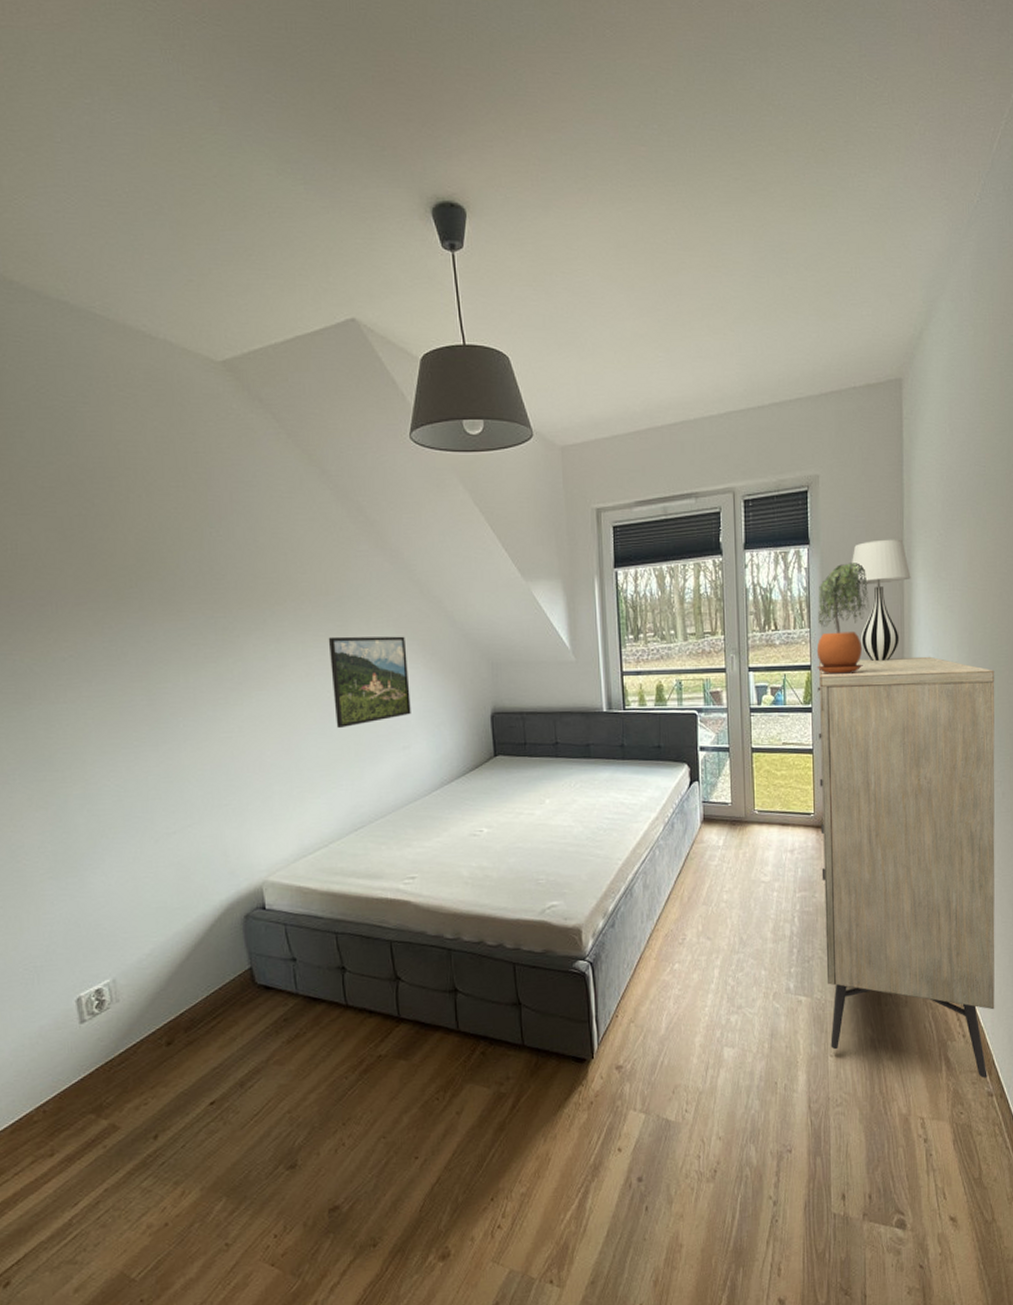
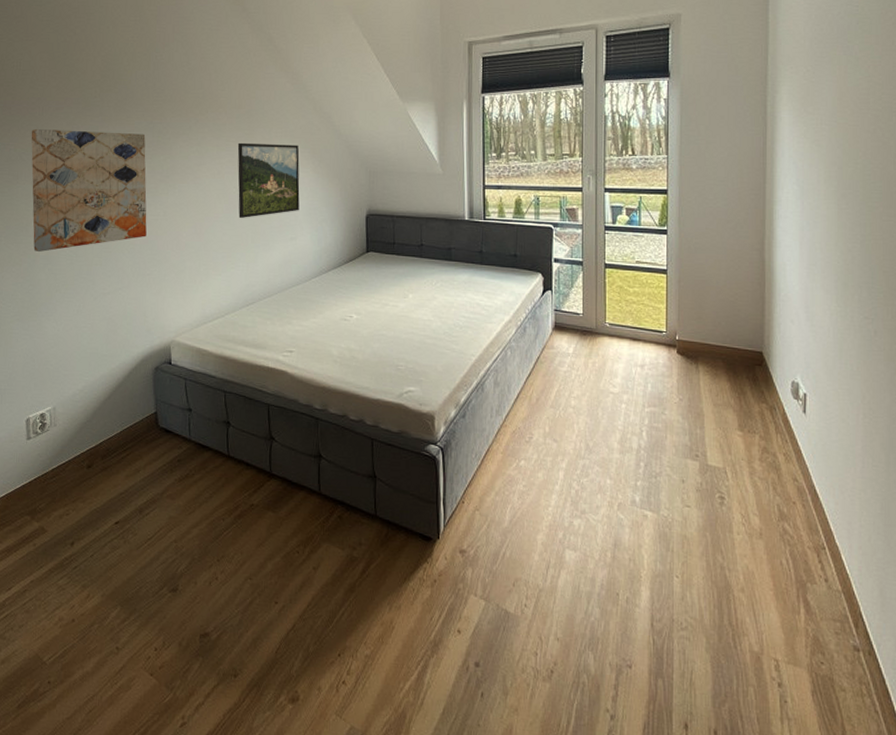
wall art: none [42,631,218,791] -> present [31,129,147,253]
potted plant: present [816,563,870,674] -> none [673,95,730,200]
dresser: present [817,656,995,1078] -> none [672,186,867,630]
table lamp: present [852,539,911,662] -> none [713,74,775,190]

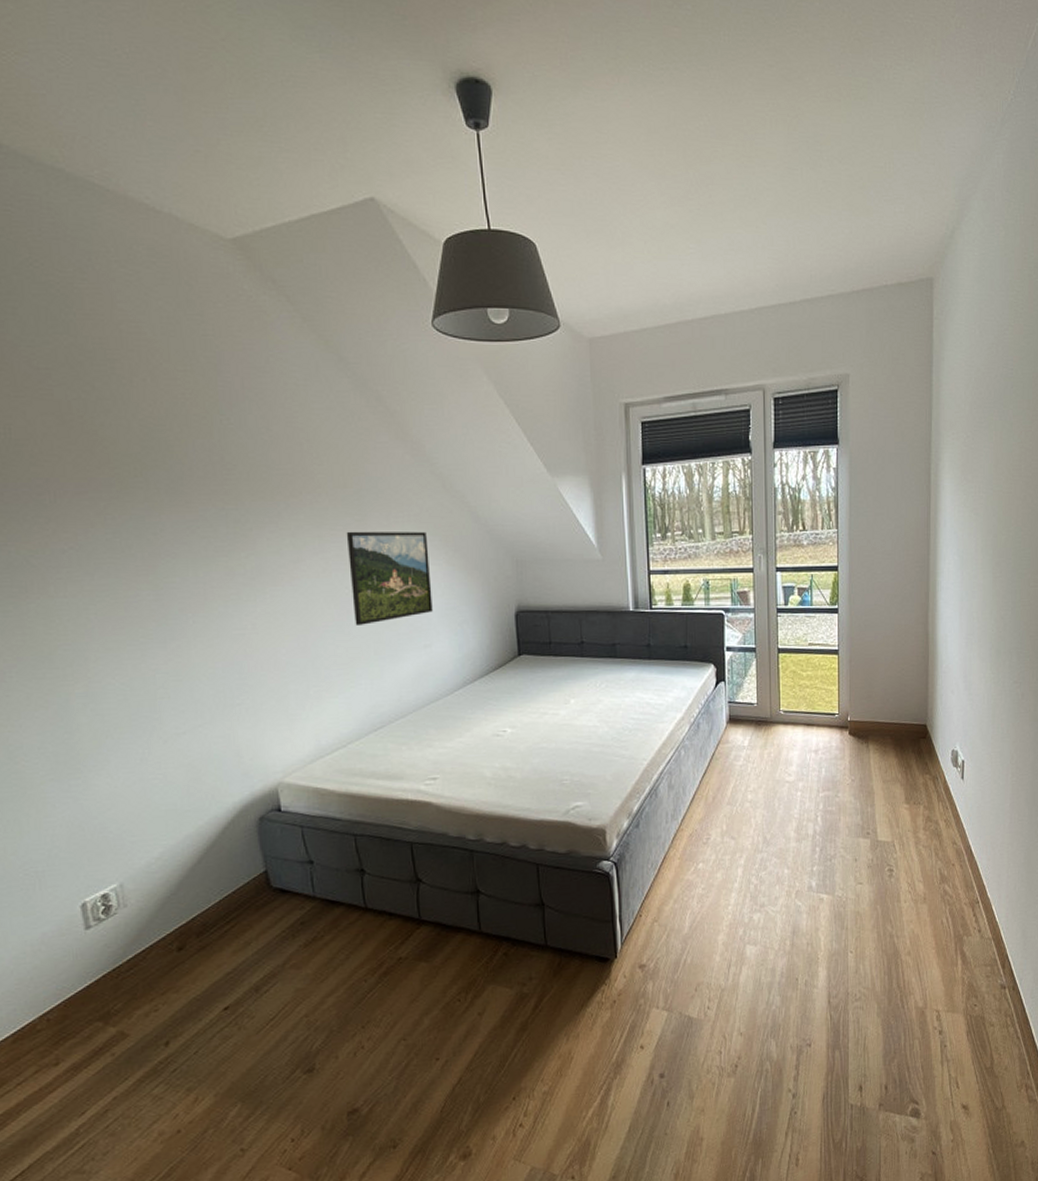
wall art: present [31,129,147,253] -> none [40,522,231,689]

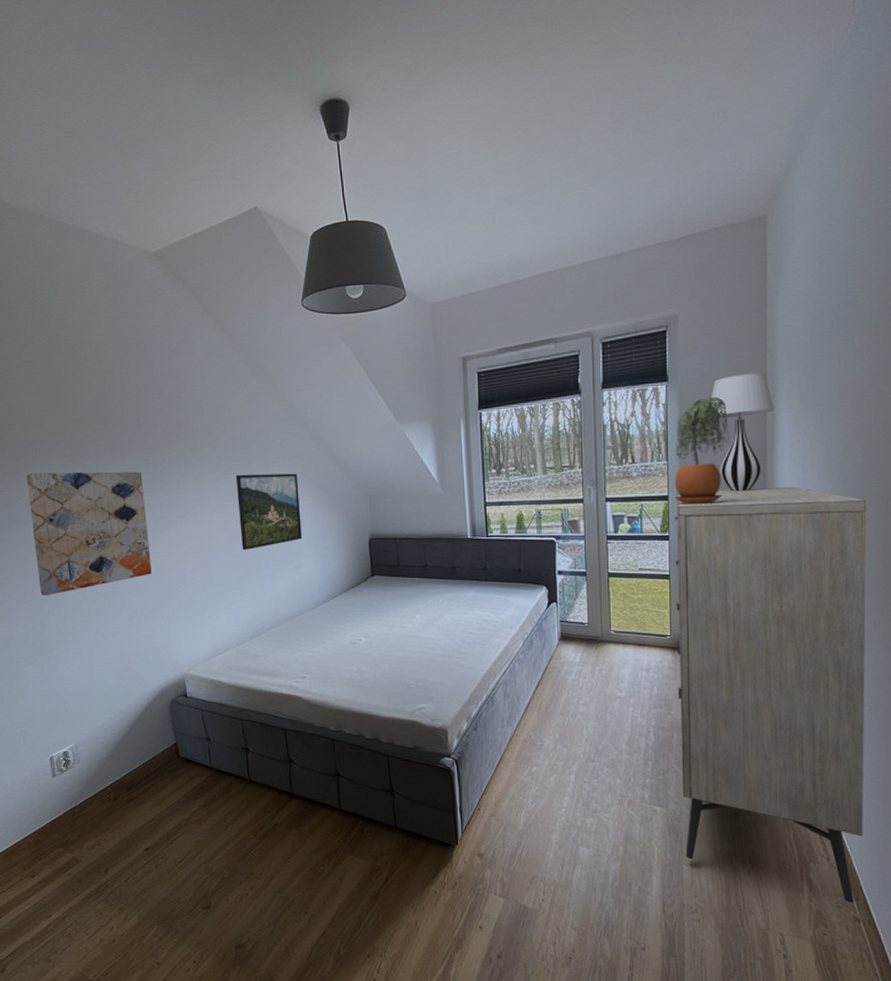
wall art: none [40,522,231,689] -> present [26,471,152,596]
potted plant: none [844,463,897,575] -> present [674,397,730,504]
dresser: none [844,558,1017,972] -> present [675,486,867,903]
table lamp: none [880,440,938,563] -> present [711,372,774,492]

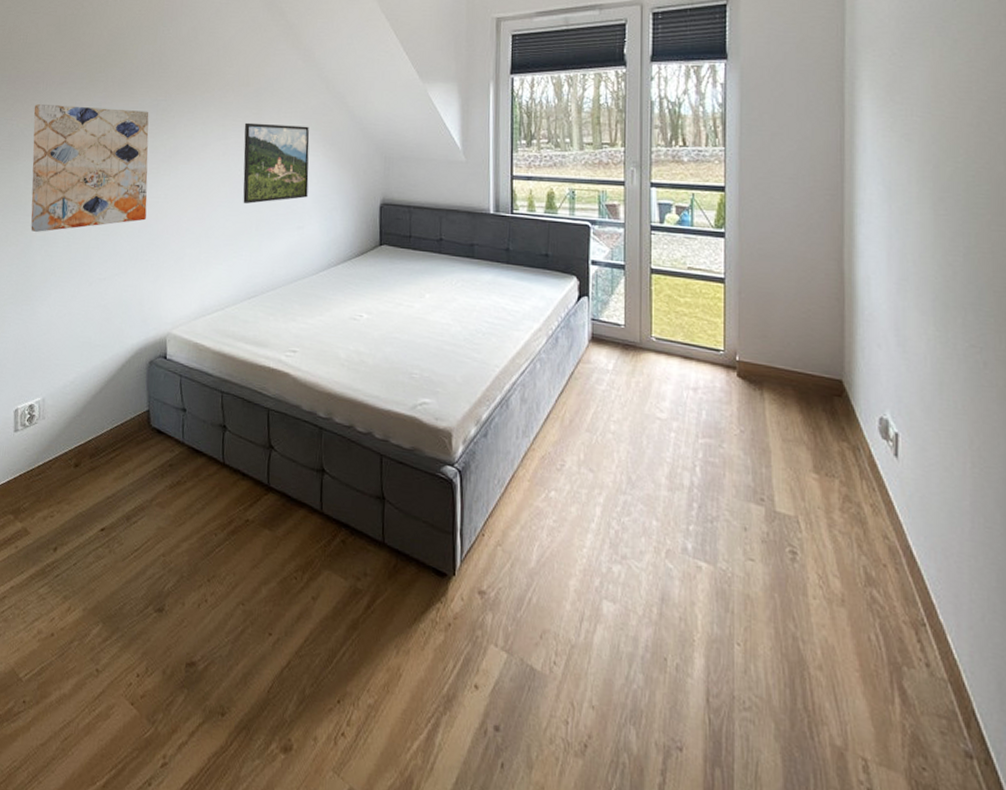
potted plant: present [674,397,730,504] -> none [732,80,800,200]
dresser: present [675,486,867,903] -> none [732,183,975,731]
table lamp: present [711,372,774,492] -> none [779,57,854,190]

